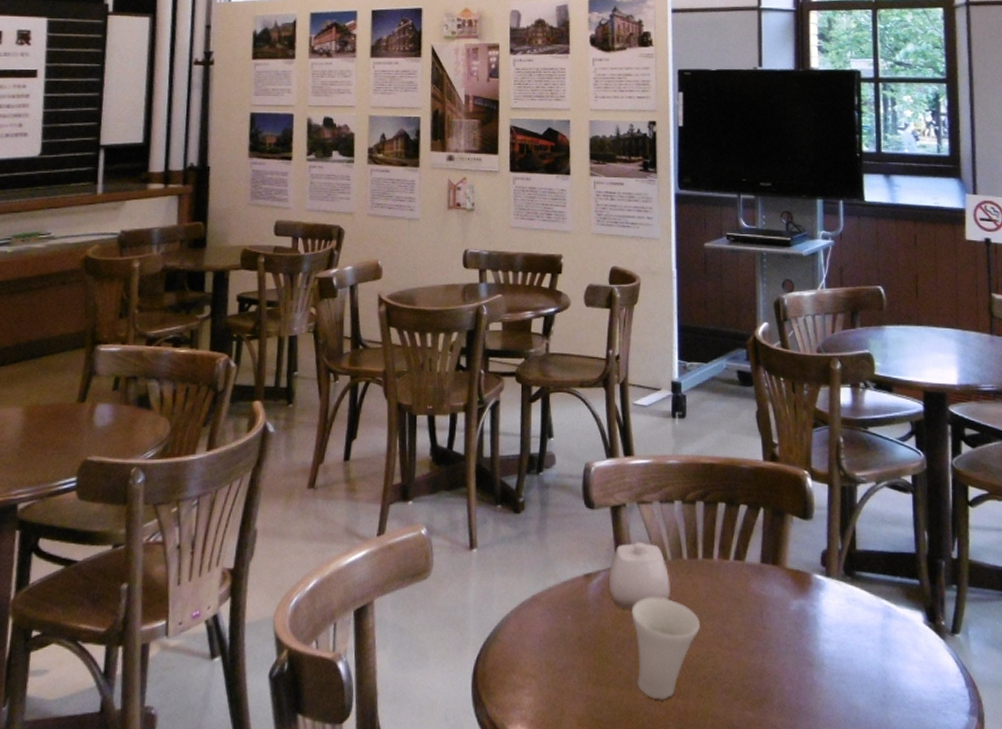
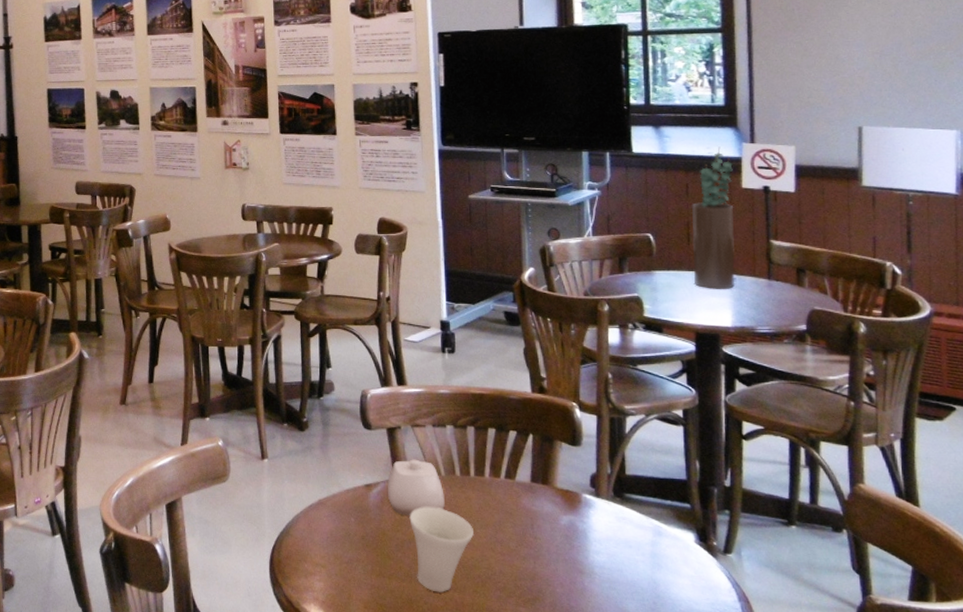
vase: none [919,197,960,346] -> present [691,146,735,290]

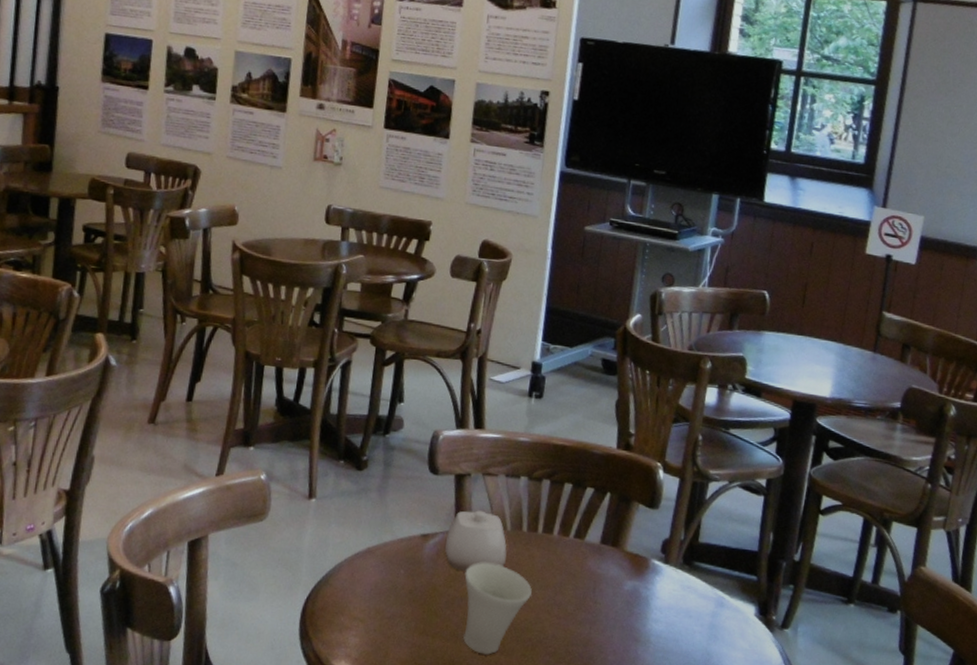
vase: present [691,146,735,290] -> none [800,207,861,360]

